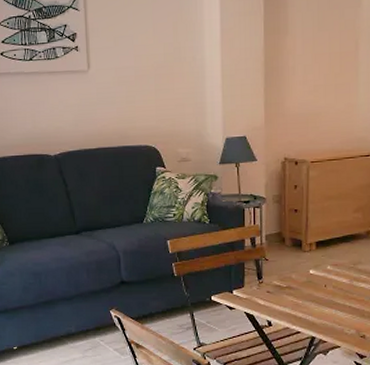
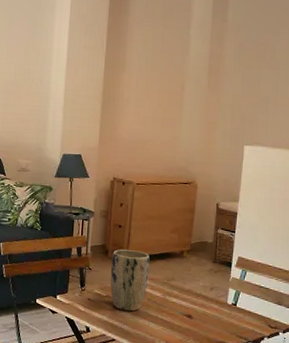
plant pot: none [289,235,332,301] -> present [110,249,150,312]

